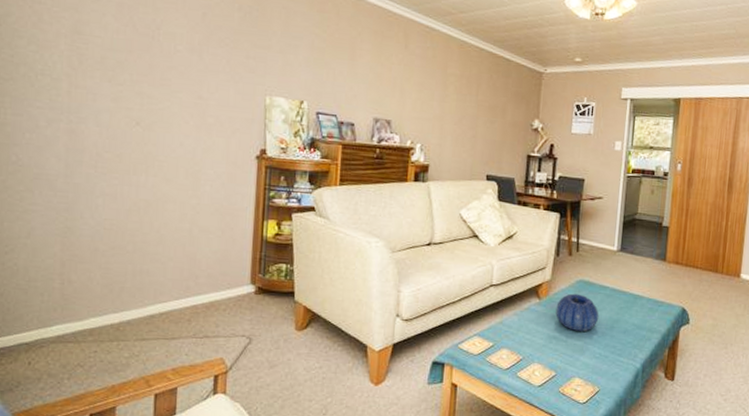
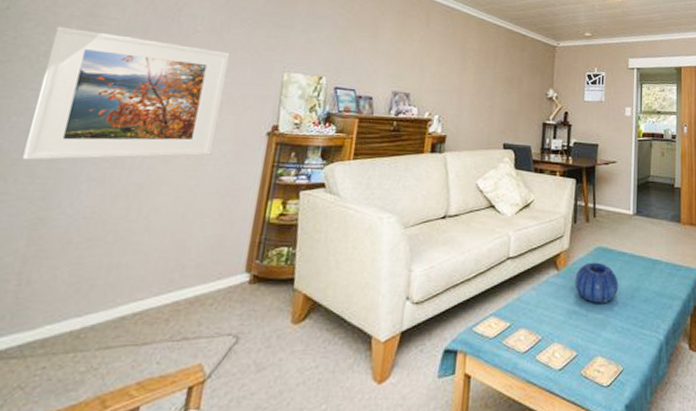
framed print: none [43,44,212,177] -> present [23,26,230,160]

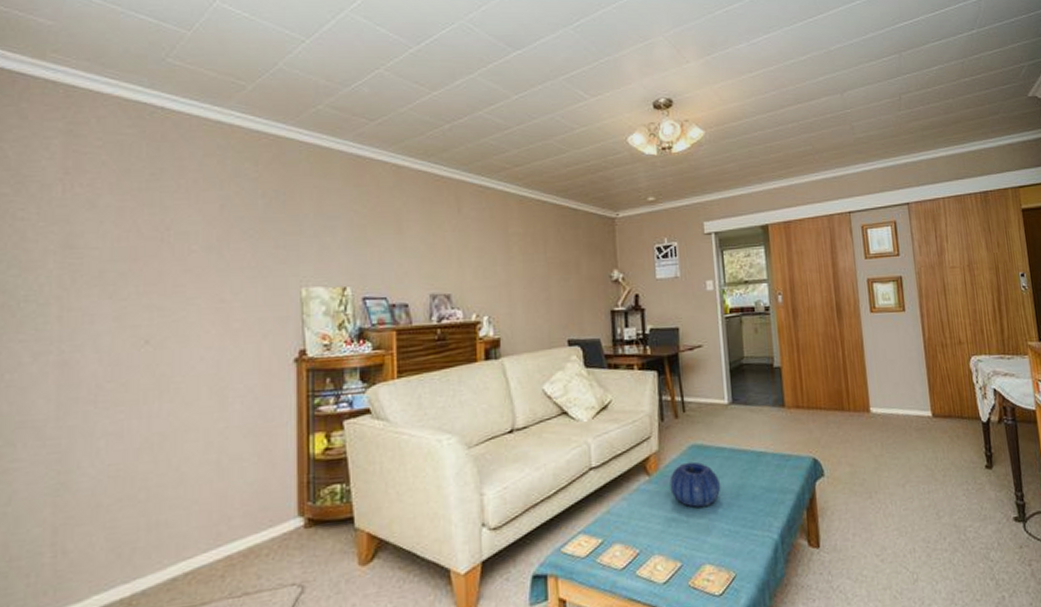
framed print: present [23,26,230,160] -> none [27,264,237,421]

